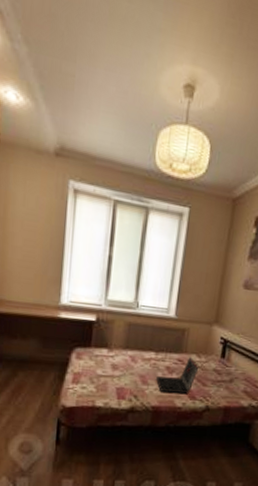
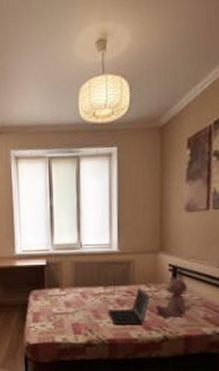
teddy bear: none [202,349,234,389] -> present [155,276,187,318]

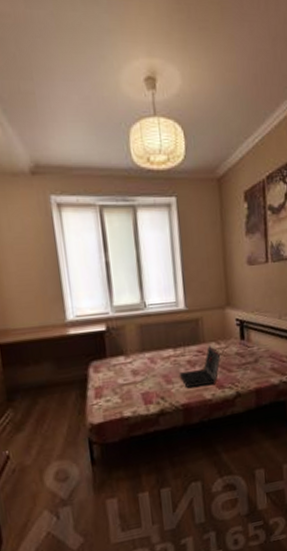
teddy bear: present [155,276,187,318] -> none [226,331,256,374]

